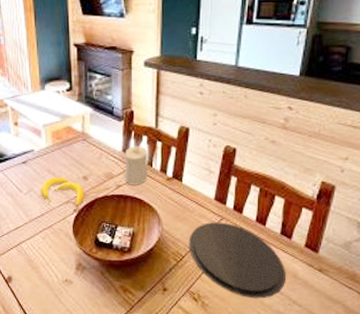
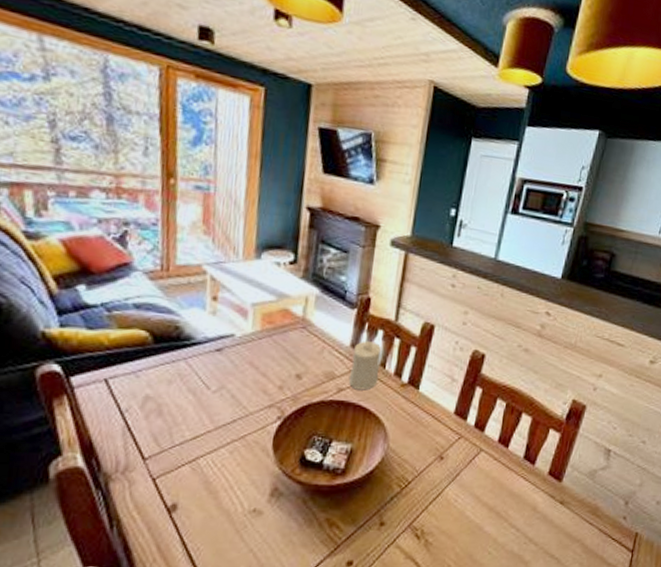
banana: present [40,177,84,206] -> none [235,372,295,412]
plate: present [188,222,286,299] -> none [417,441,525,536]

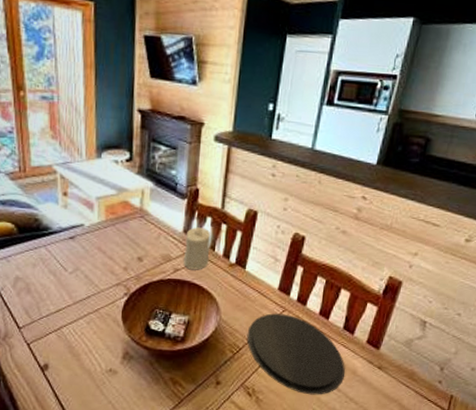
plate: none [417,441,525,536] -> present [246,313,345,395]

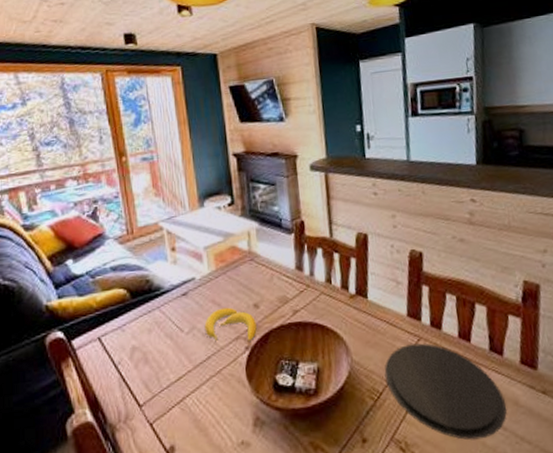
banana: none [88,256,138,289] -> present [204,307,257,341]
candle: present [184,227,211,270] -> none [299,260,328,309]

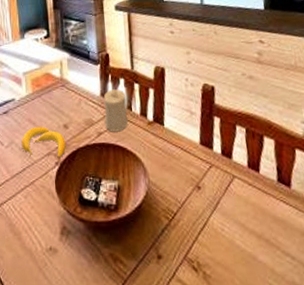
candle: none [299,260,328,309] -> present [103,89,129,132]
plate: present [384,343,507,440] -> none [178,170,295,266]

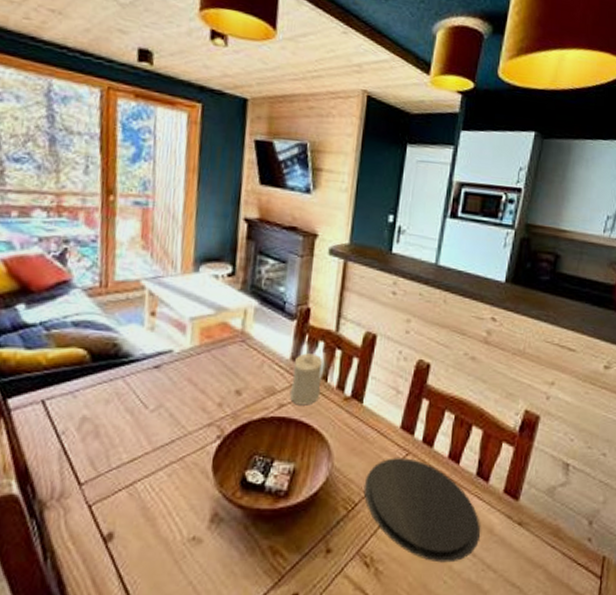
banana: present [21,126,66,158] -> none [173,389,235,430]
plate: none [178,170,295,266] -> present [363,458,480,563]

